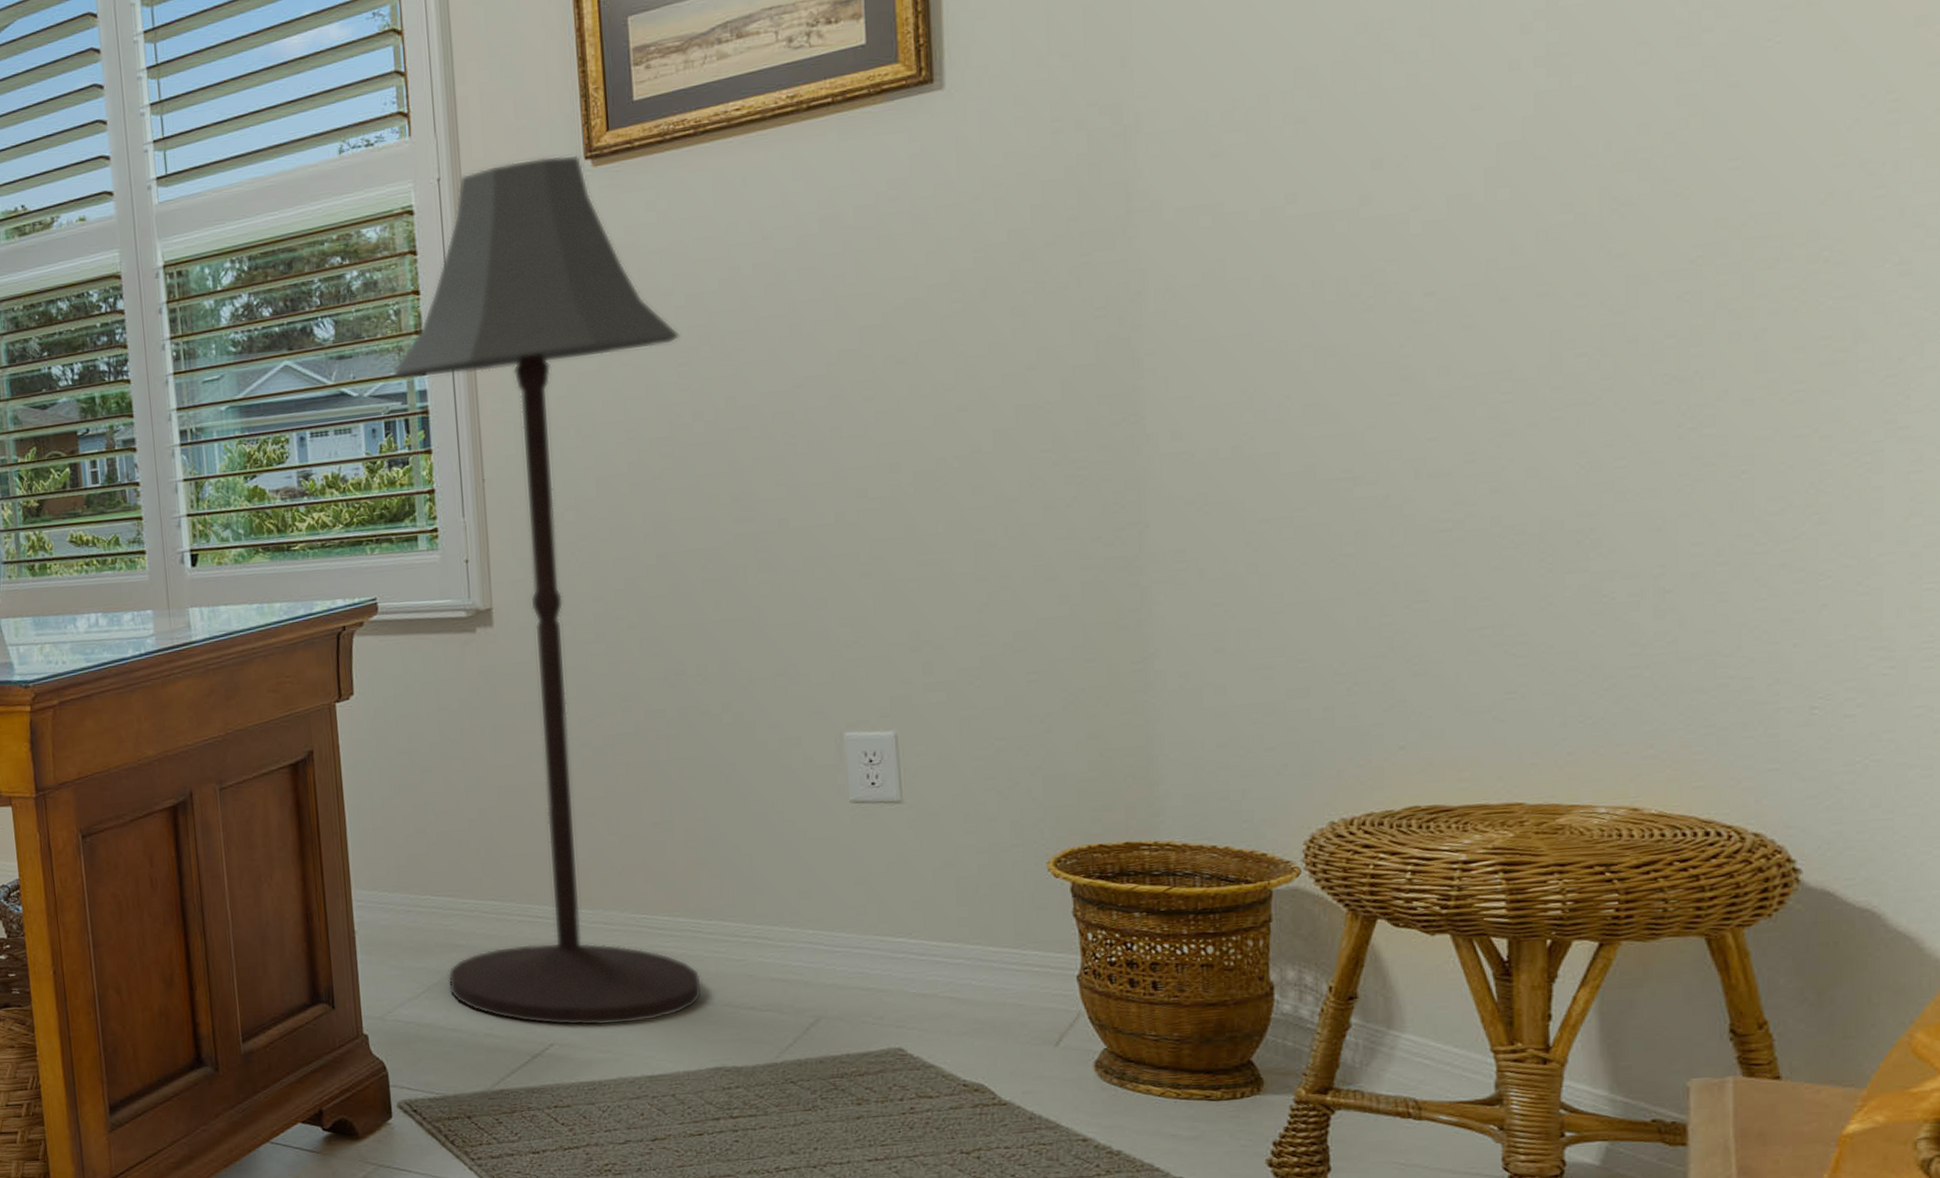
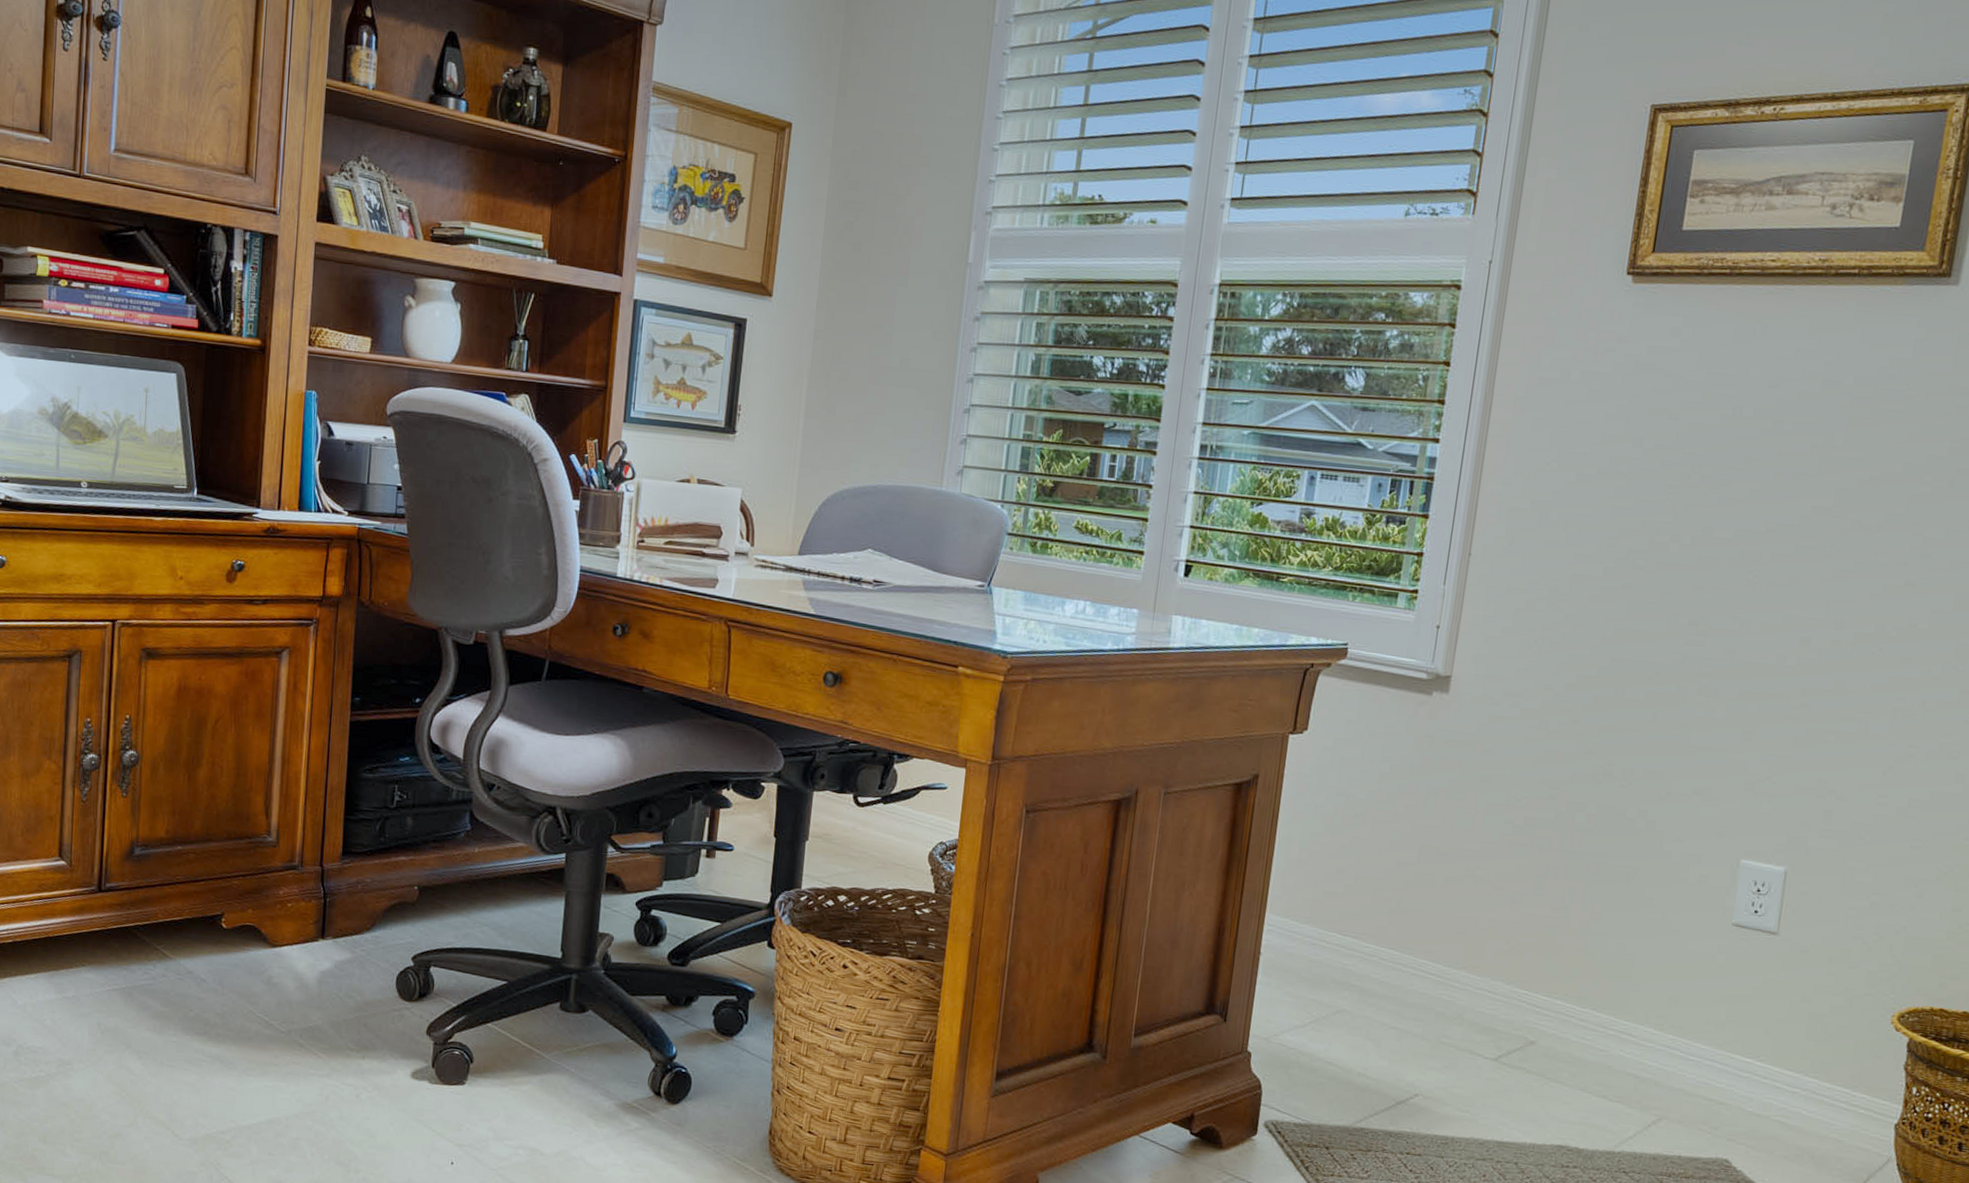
floor lamp: present [392,154,703,1026] -> none [1334,260,1676,1091]

